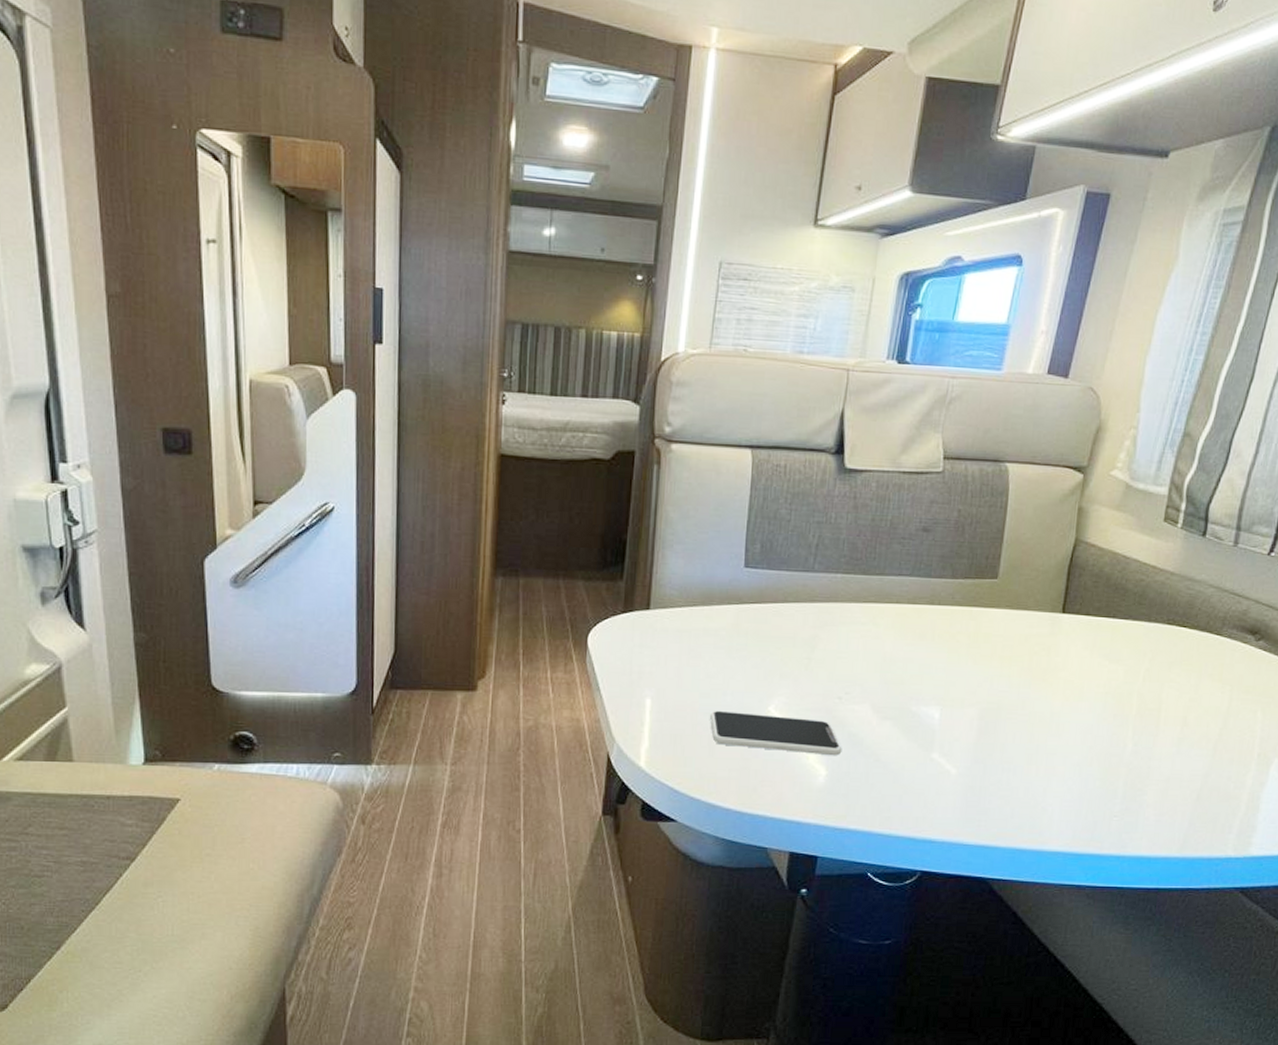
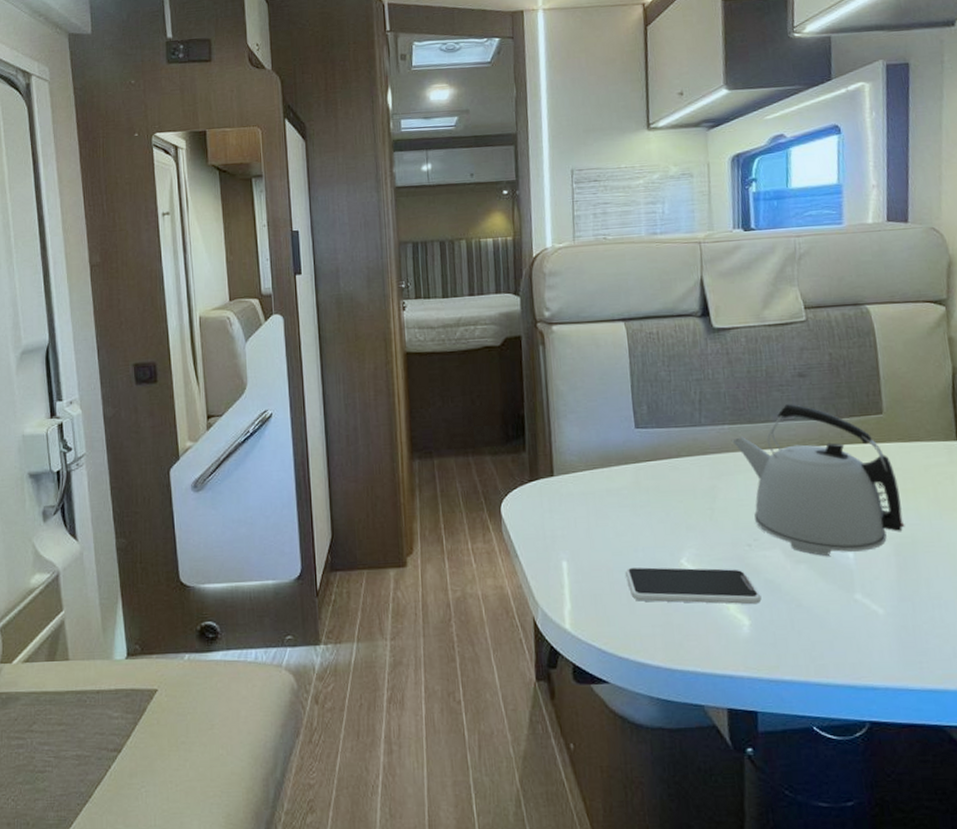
kettle: none [843,557,997,715] -> present [732,403,905,556]

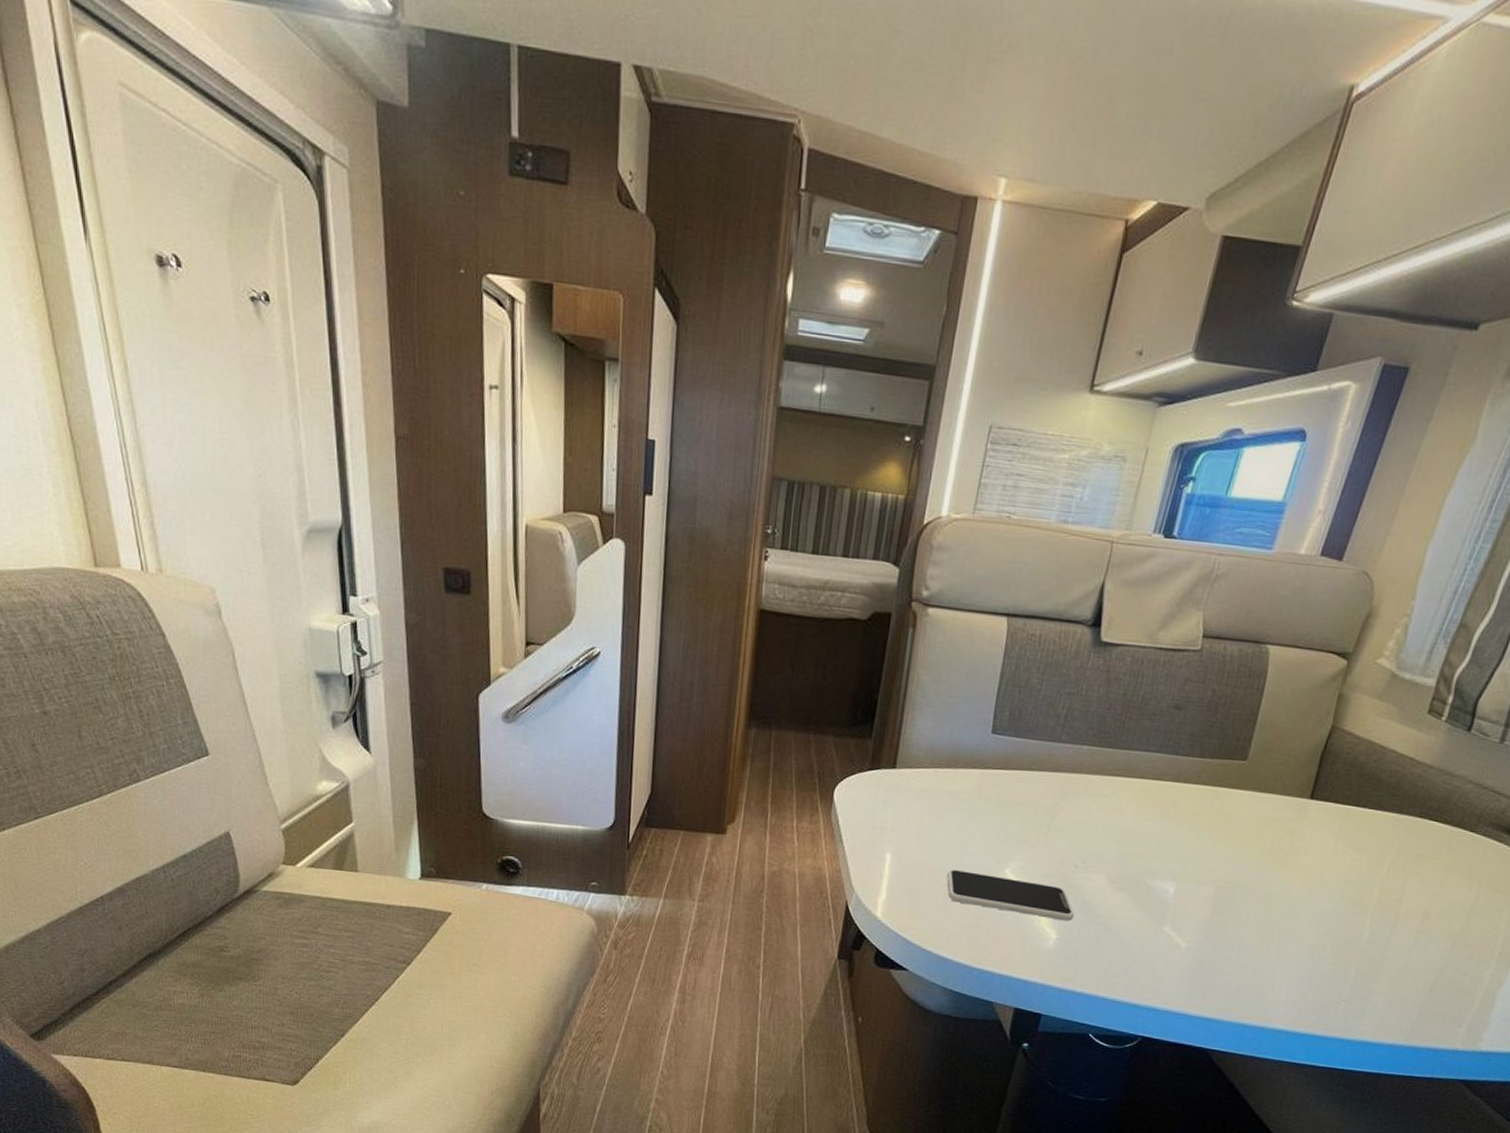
kettle: present [732,403,905,556] -> none [1087,734,1240,889]

